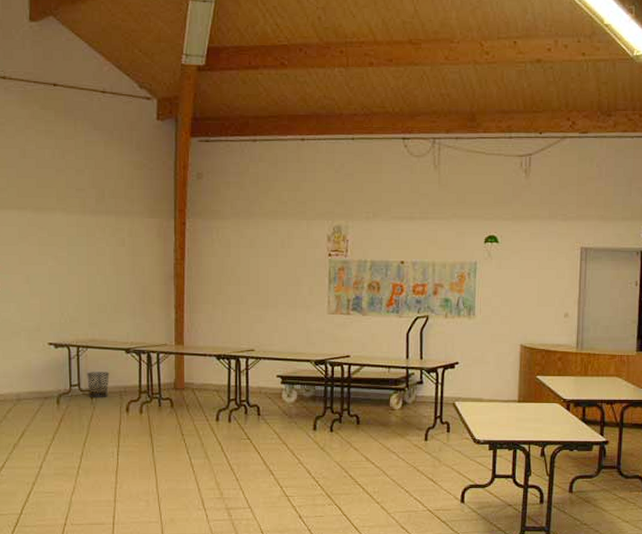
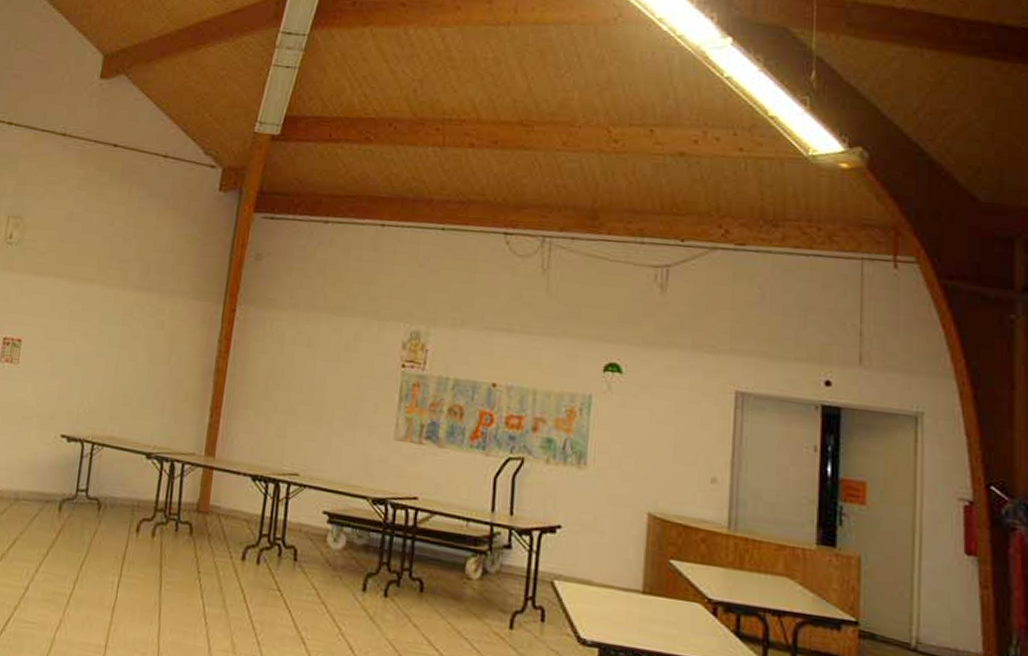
waste bin: present [87,372,110,398] -> none [96,476,124,511]

